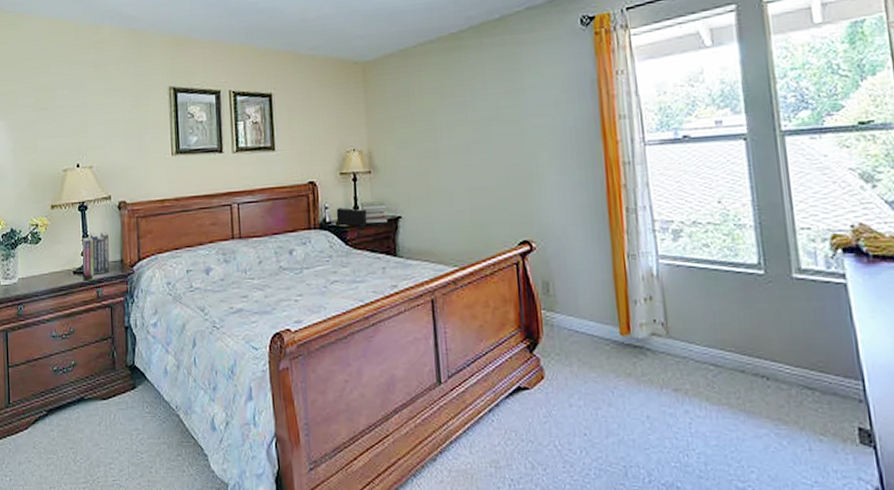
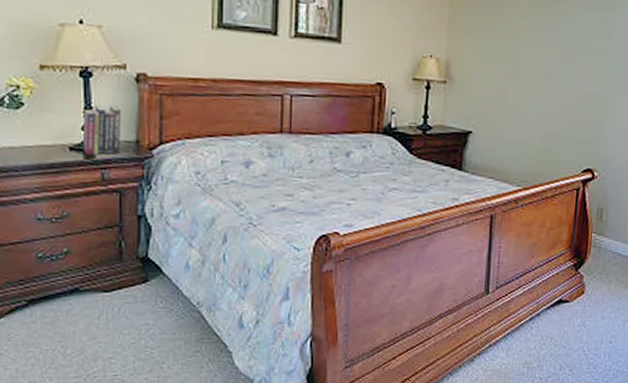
alarm clock: present [335,207,367,229] -> none [401,114,437,139]
books: present [360,201,388,224] -> none [430,112,459,137]

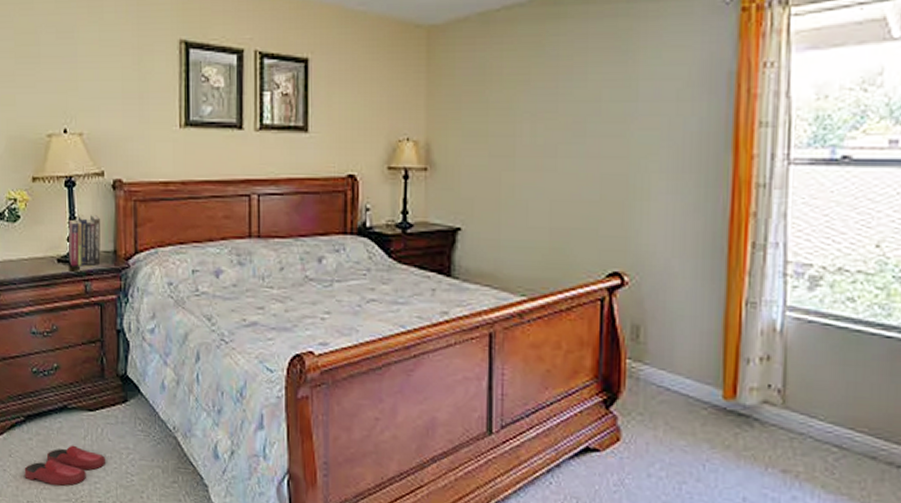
slippers: none [26,325,123,365] -> present [24,445,106,486]

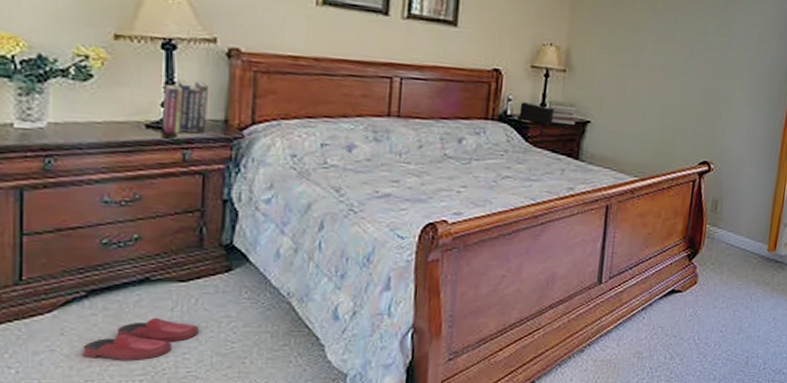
alarm clock: none [378,211,418,239] -> present [517,102,554,127]
books: none [410,206,444,235] -> present [548,100,577,126]

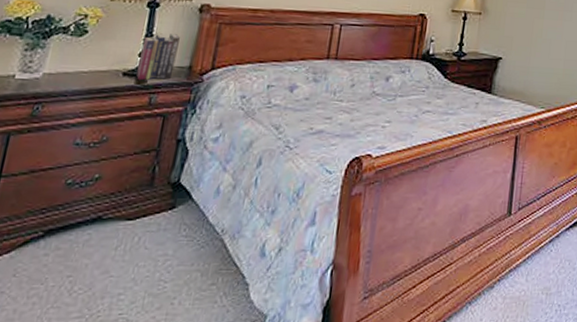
slippers: present [82,317,200,361] -> none [28,257,138,303]
alarm clock: present [517,102,554,127] -> none [438,42,471,65]
books: present [548,100,577,126] -> none [465,40,491,62]

